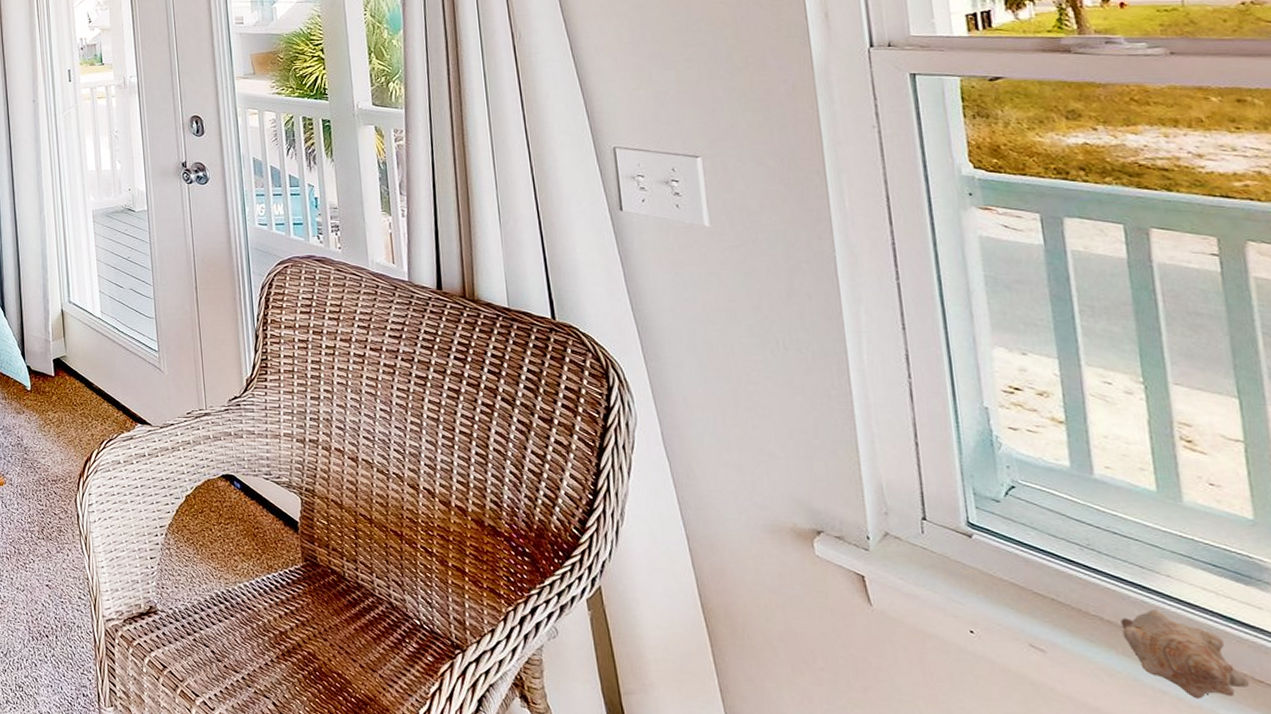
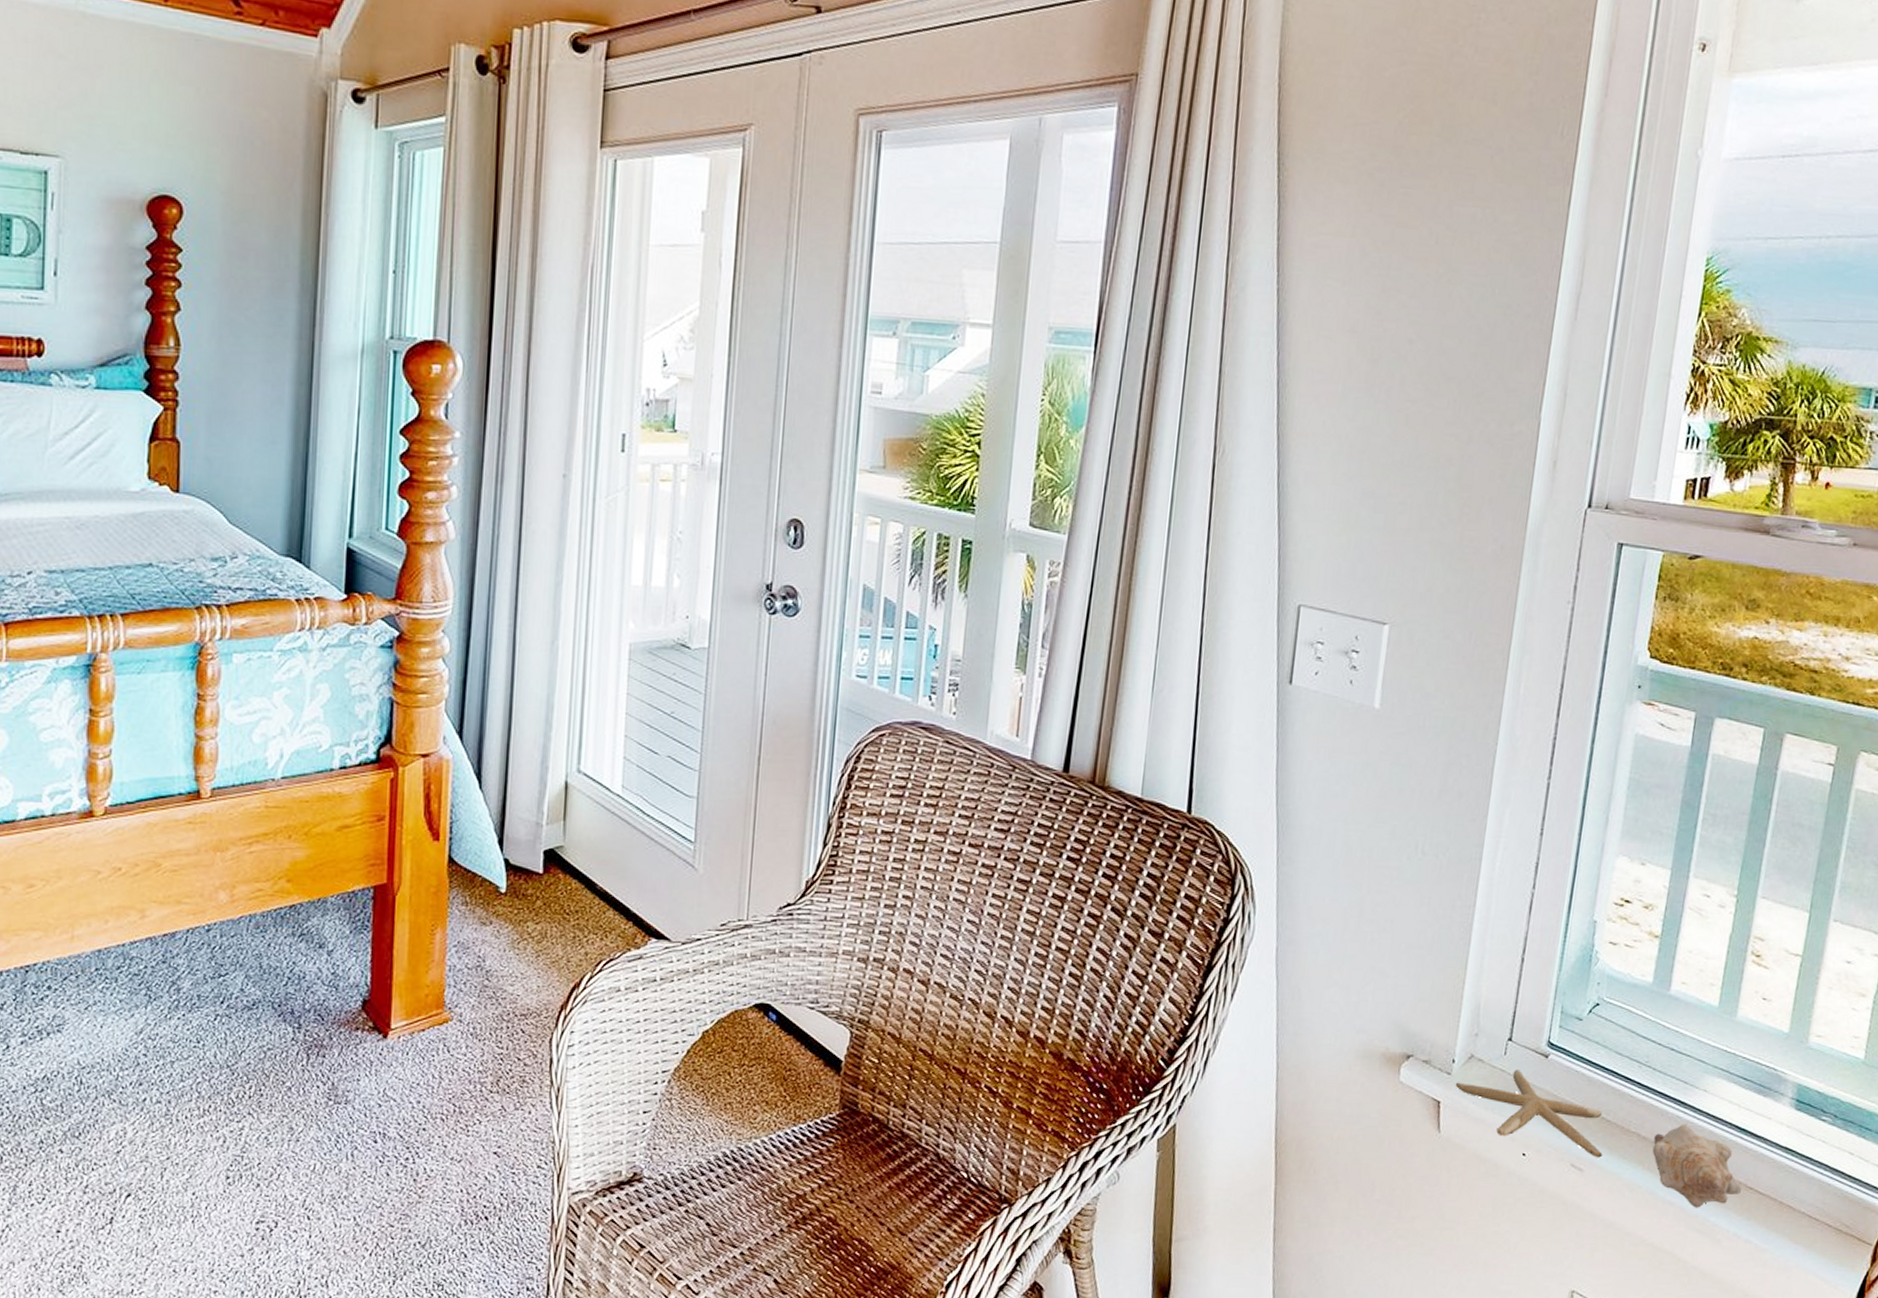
starfish: none [876,548,1064,640] -> present [1455,1070,1603,1158]

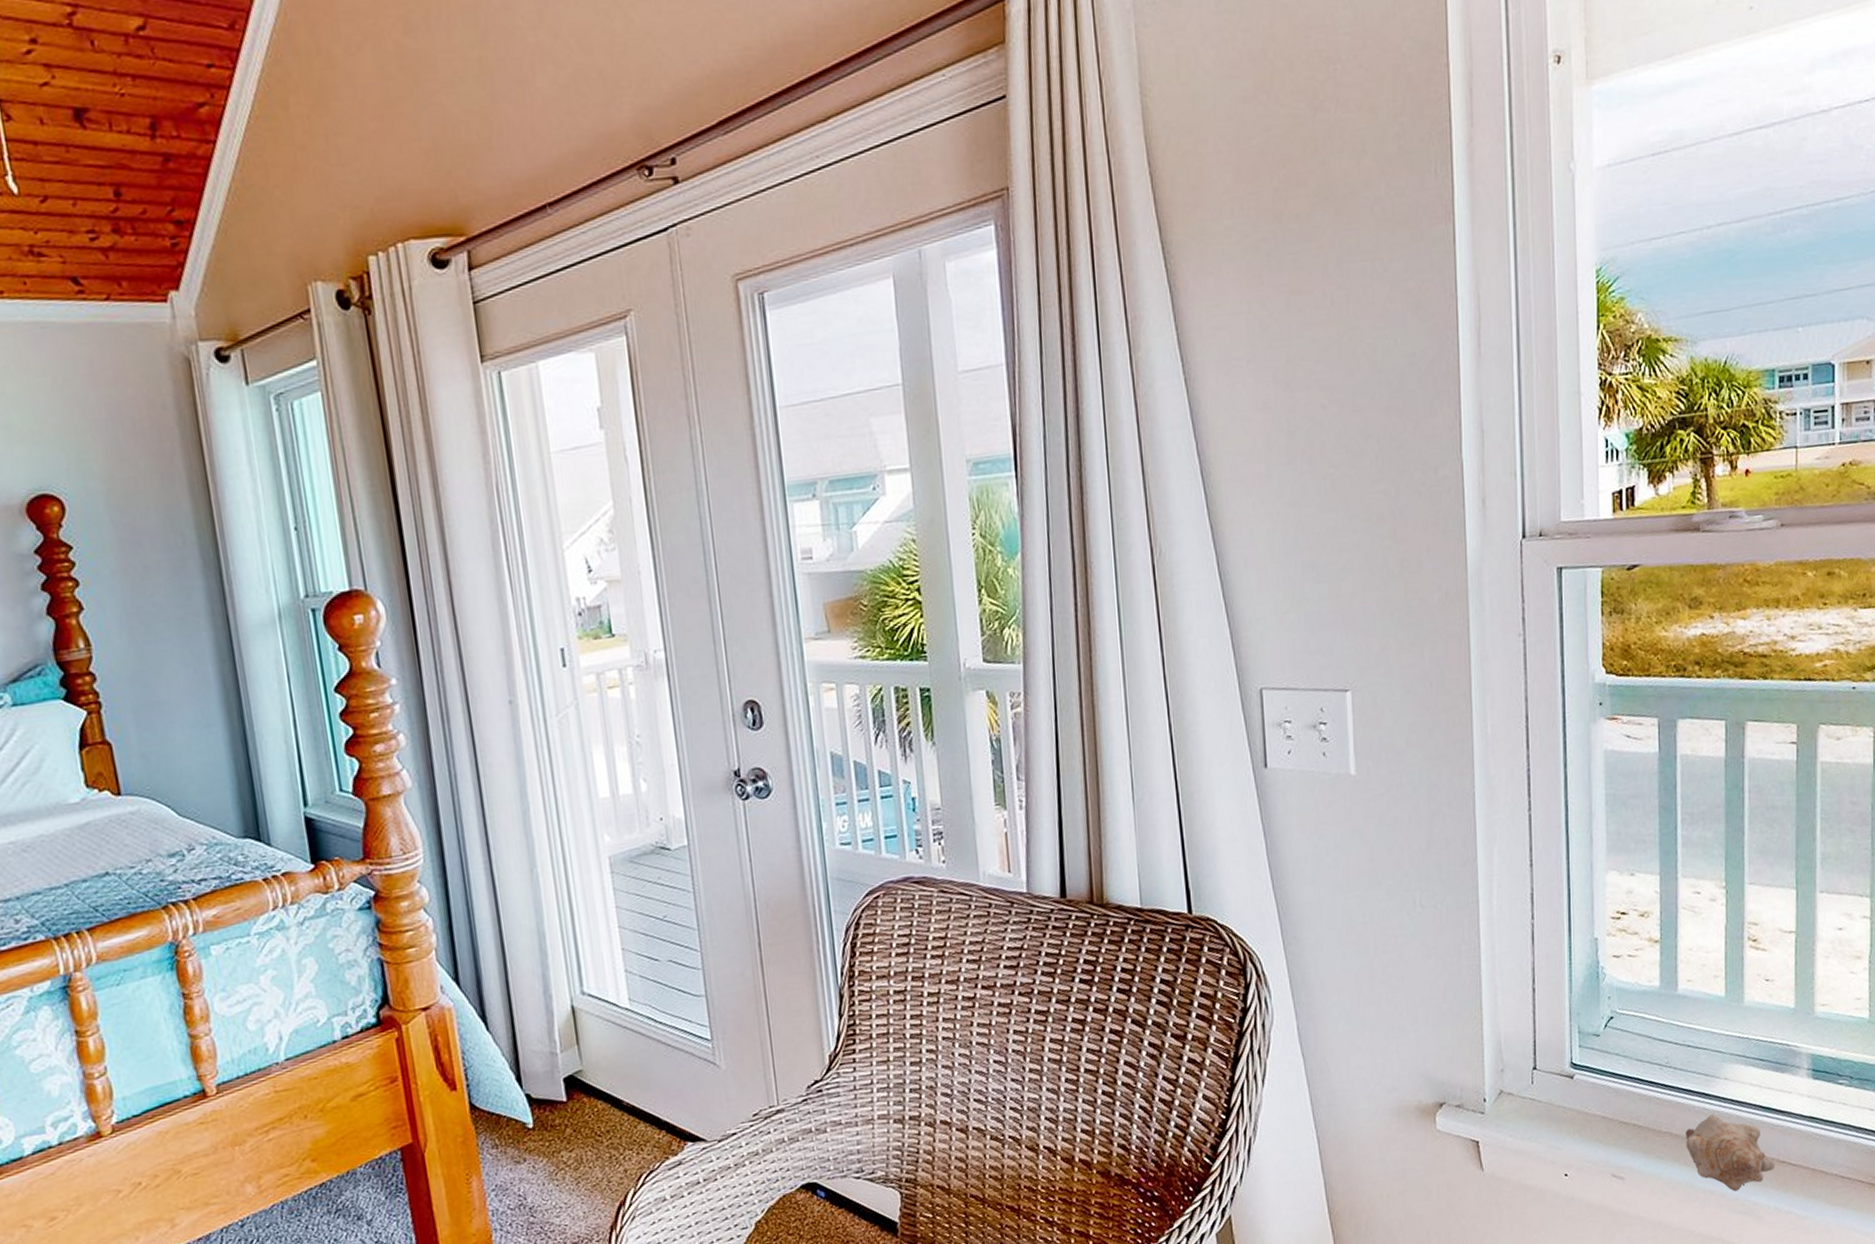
starfish: present [1455,1070,1603,1158] -> none [1490,1095,1640,1164]

